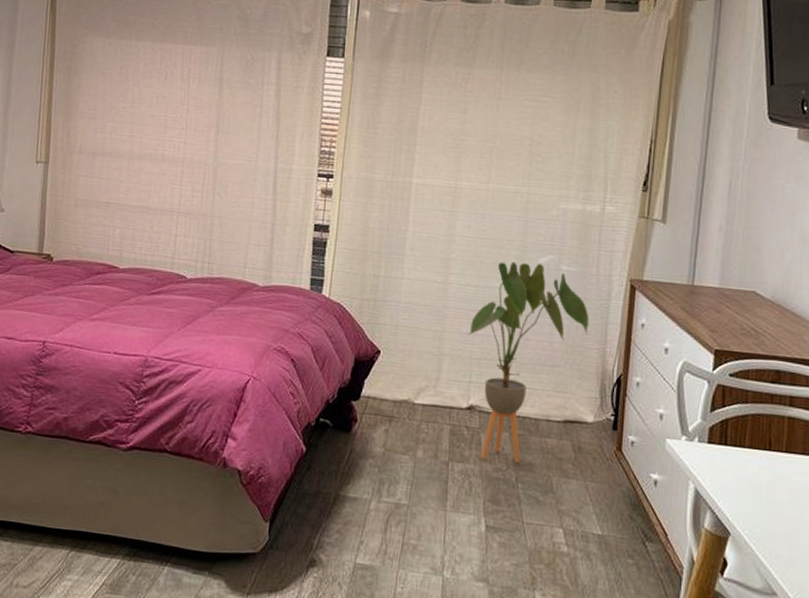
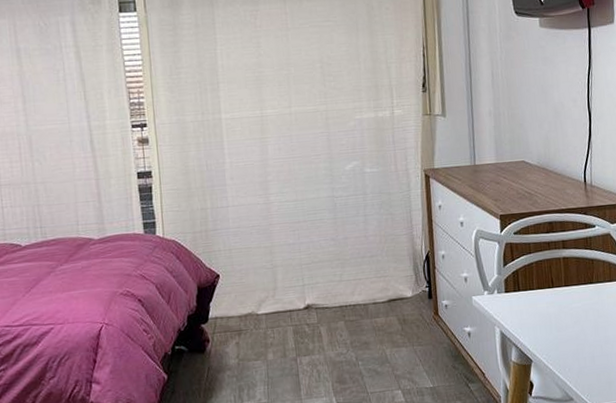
house plant: present [467,261,590,463] -> none [294,171,396,348]

